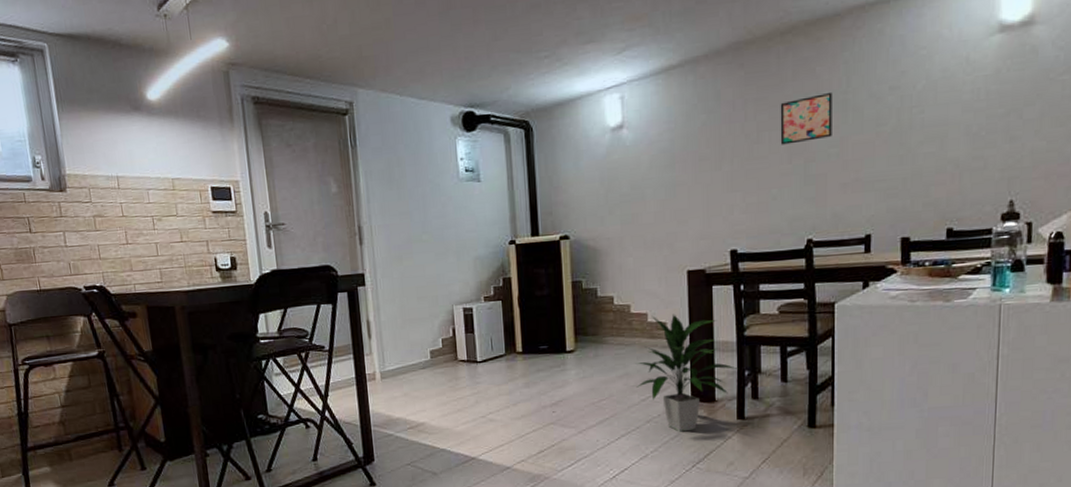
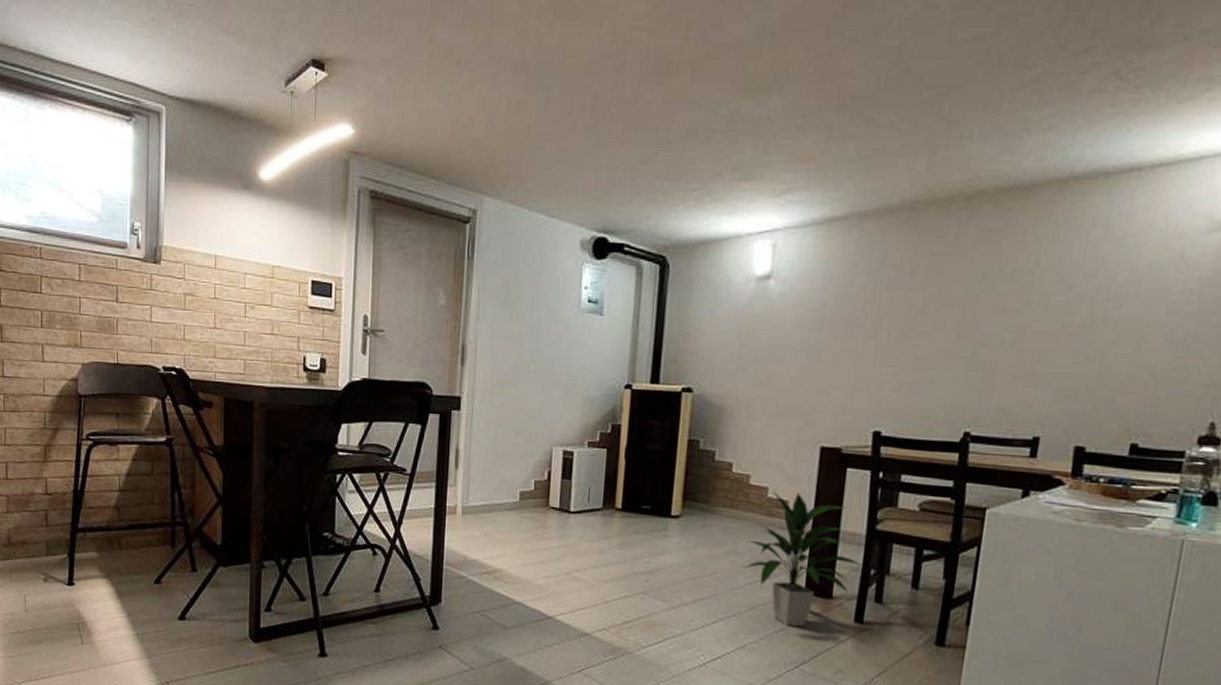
wall art: present [780,91,832,145] -> none [948,270,1017,323]

